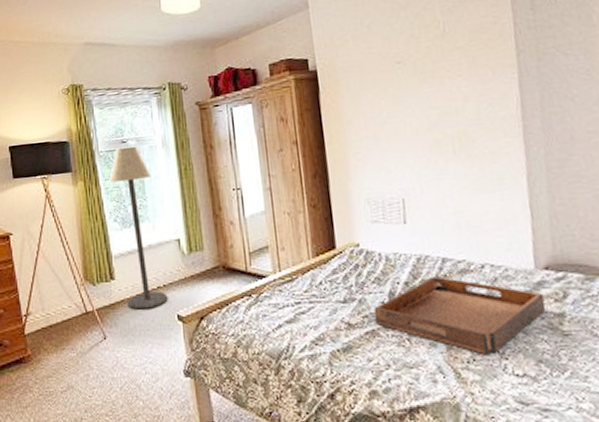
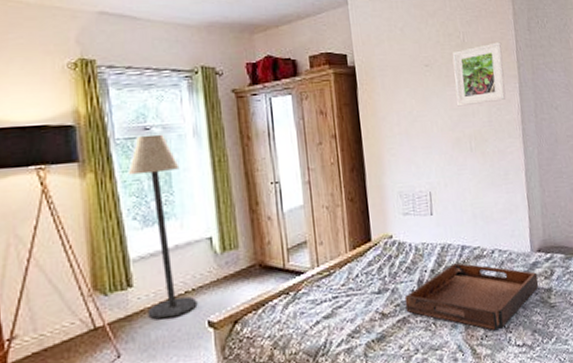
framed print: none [429,27,501,105] -> present [452,42,506,107]

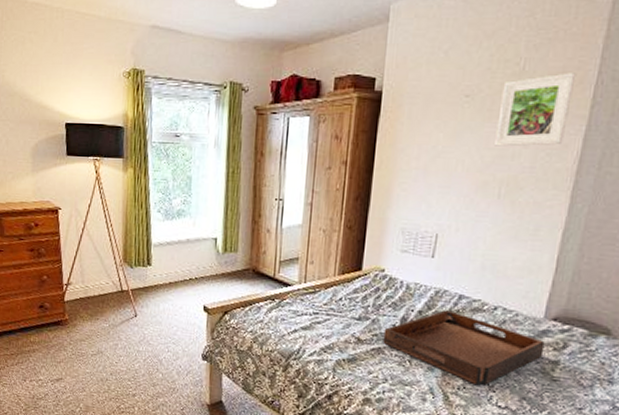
floor lamp: present [127,134,198,320] -> none [158,141,200,297]

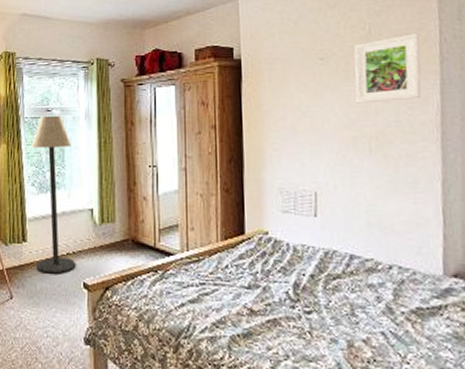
floor lamp: none [158,141,200,297] -> present [31,115,76,274]
serving tray: present [383,310,545,385] -> none [277,272,452,356]

